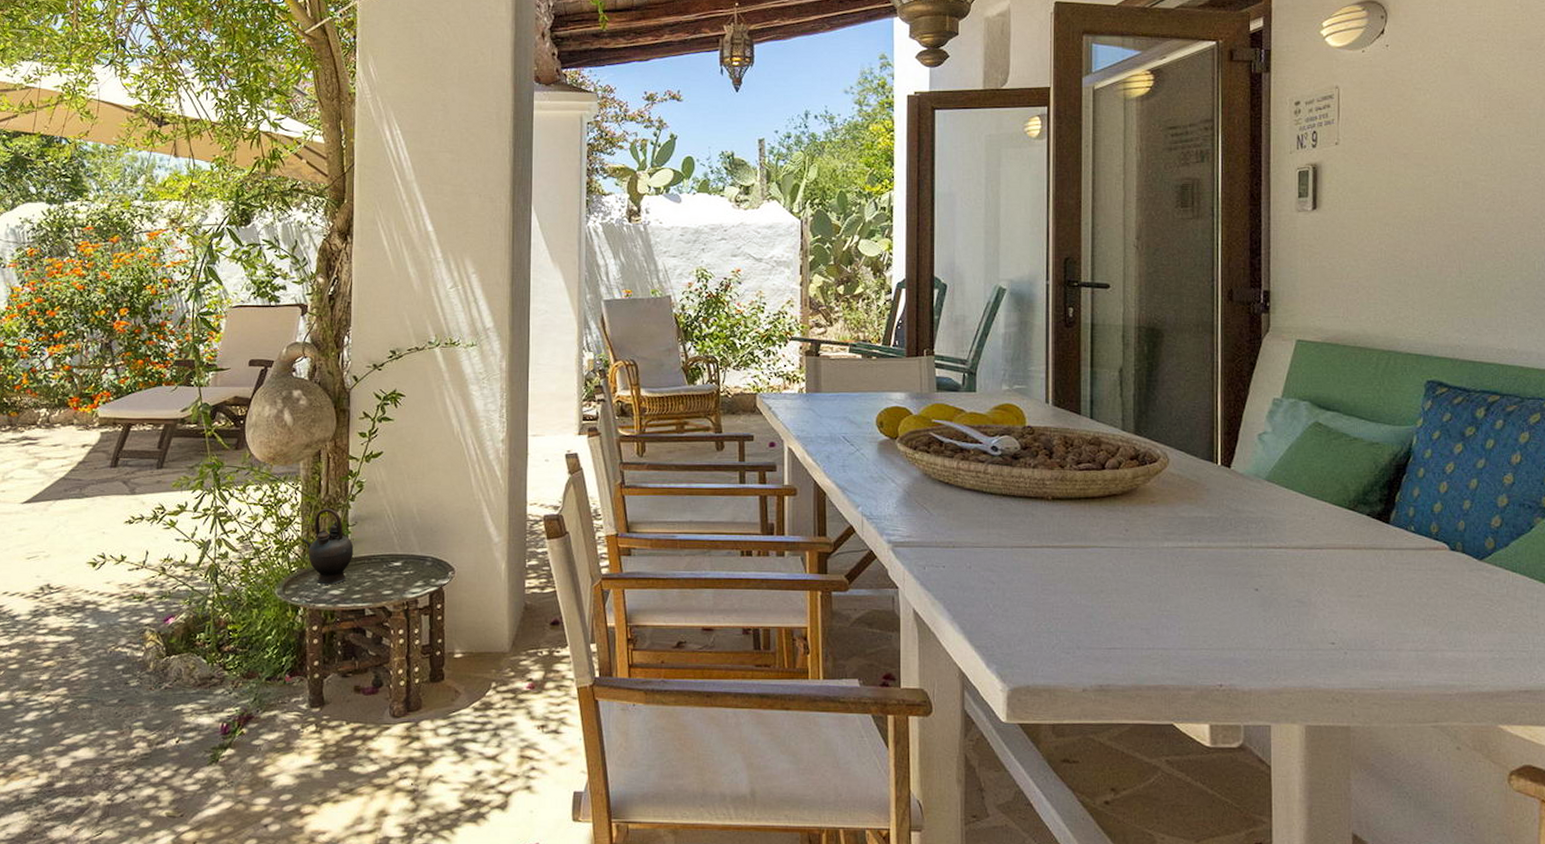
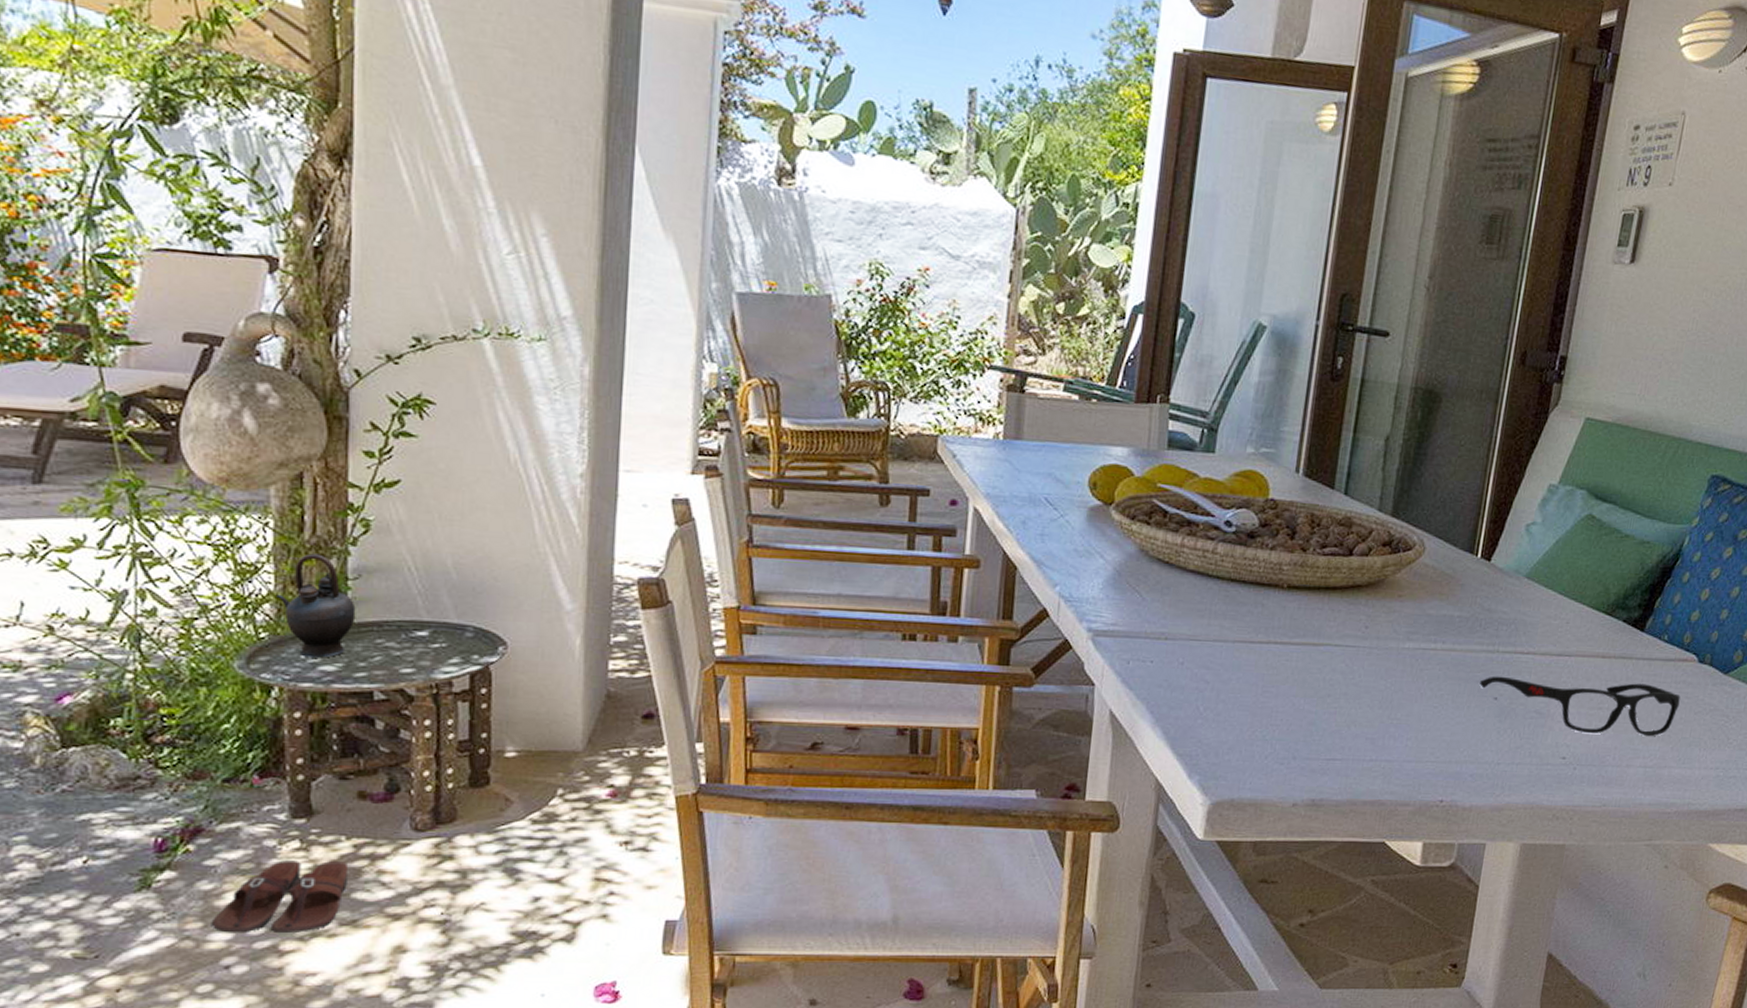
flip-flop: none [257,740,347,800] -> present [212,860,347,934]
sunglasses: none [1238,569,1439,622] -> present [1479,676,1681,737]

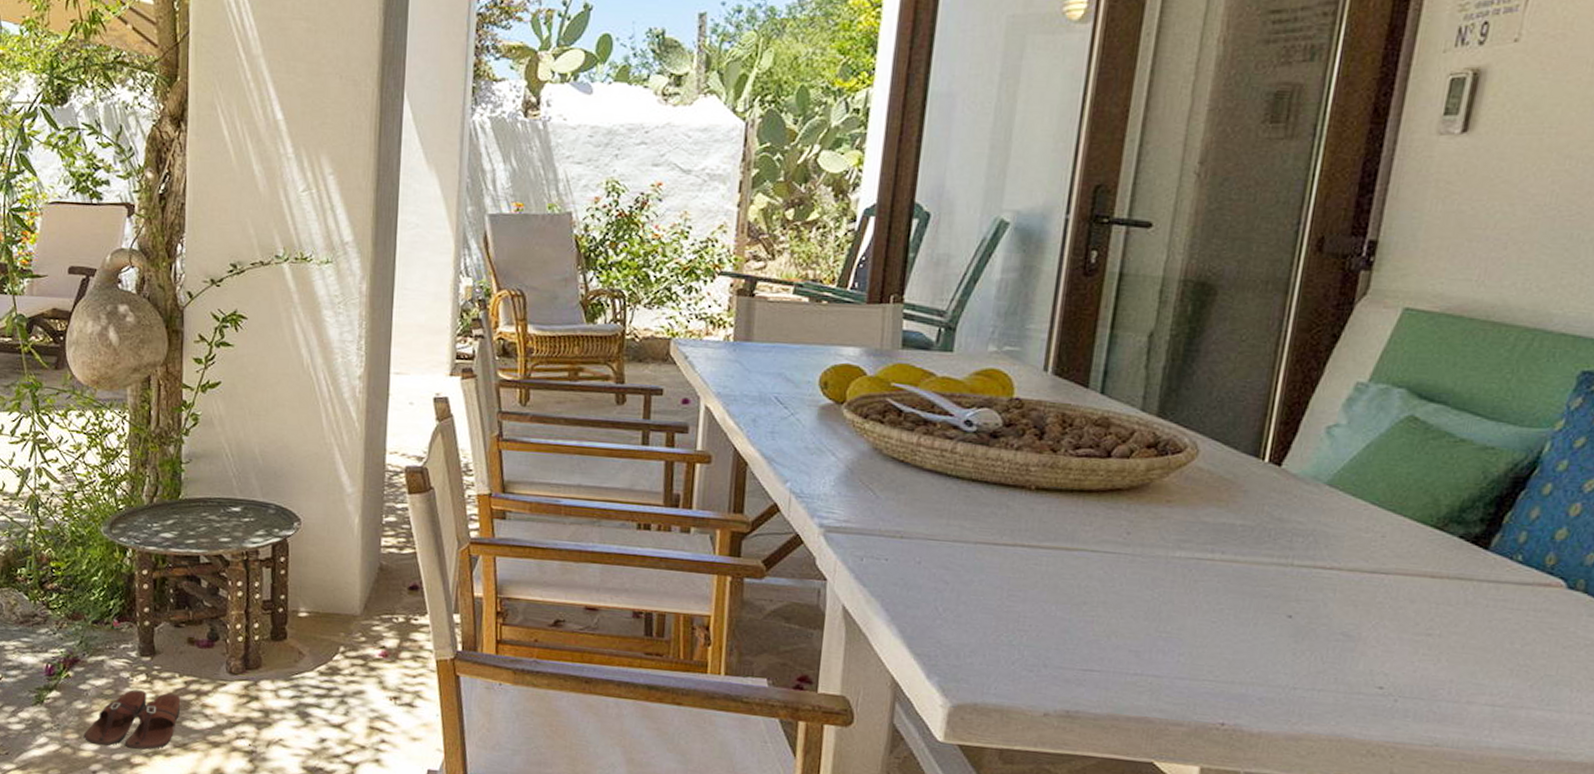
teapot: present [276,553,356,658] -> none [131,441,188,527]
sunglasses: present [1479,676,1681,737] -> none [1268,591,1542,671]

